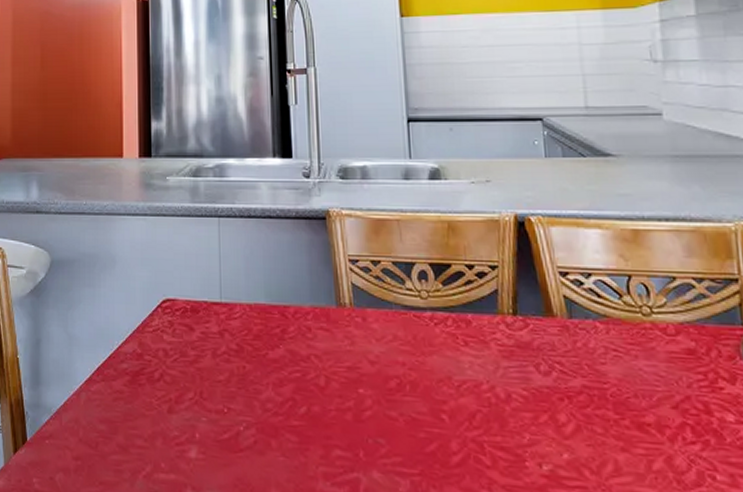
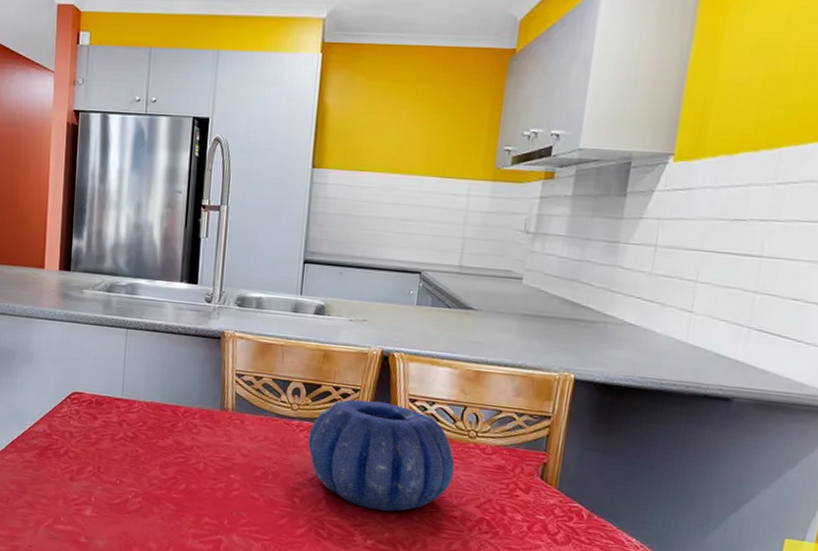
decorative bowl: none [446,278,635,423] -> present [308,399,455,512]

